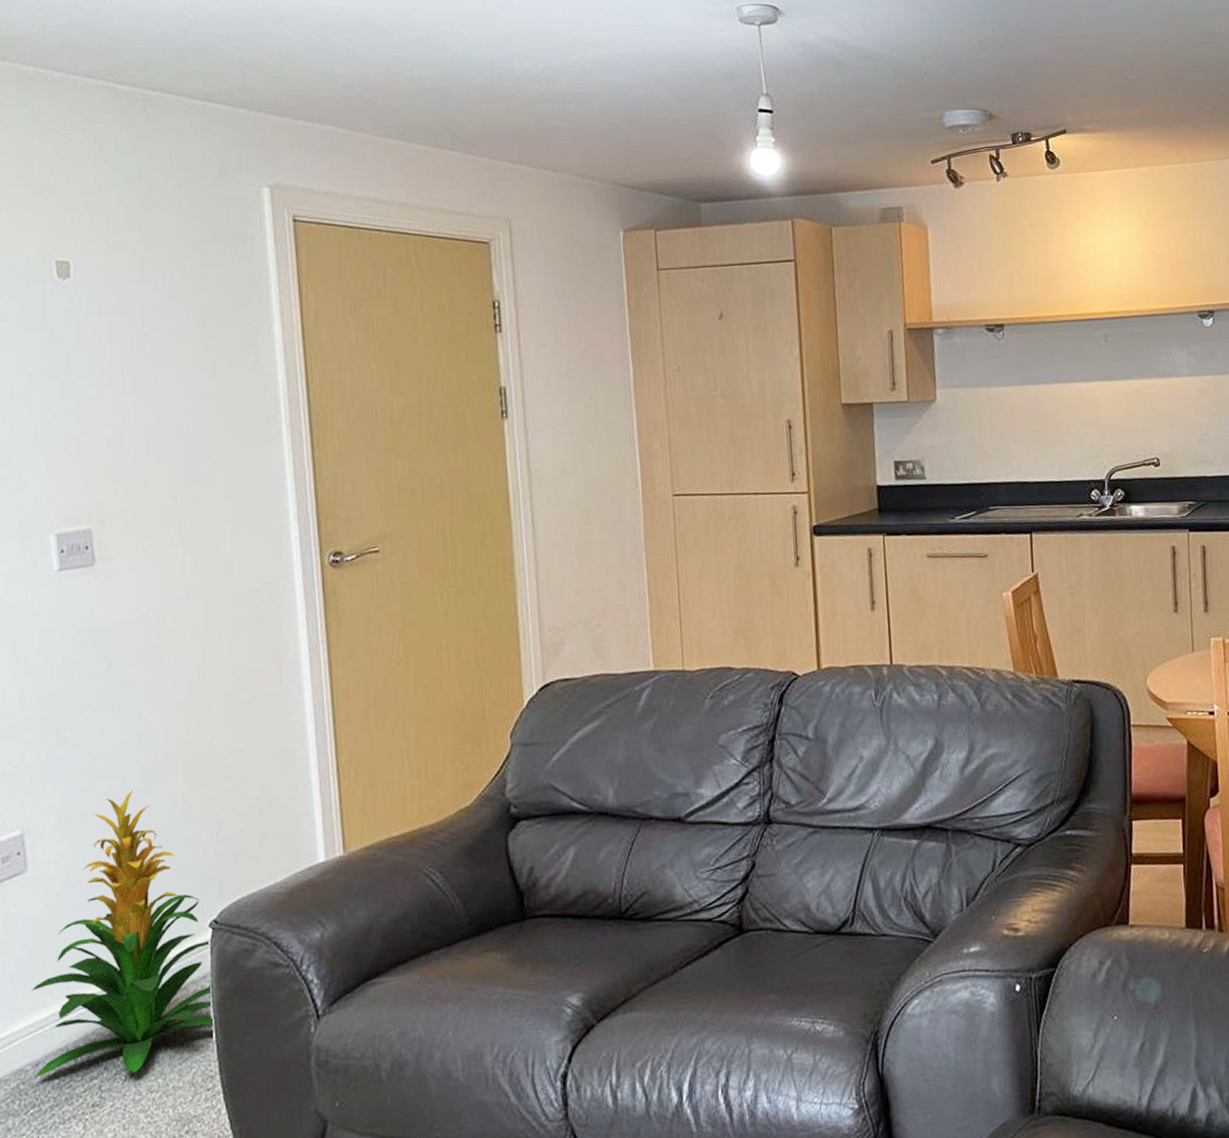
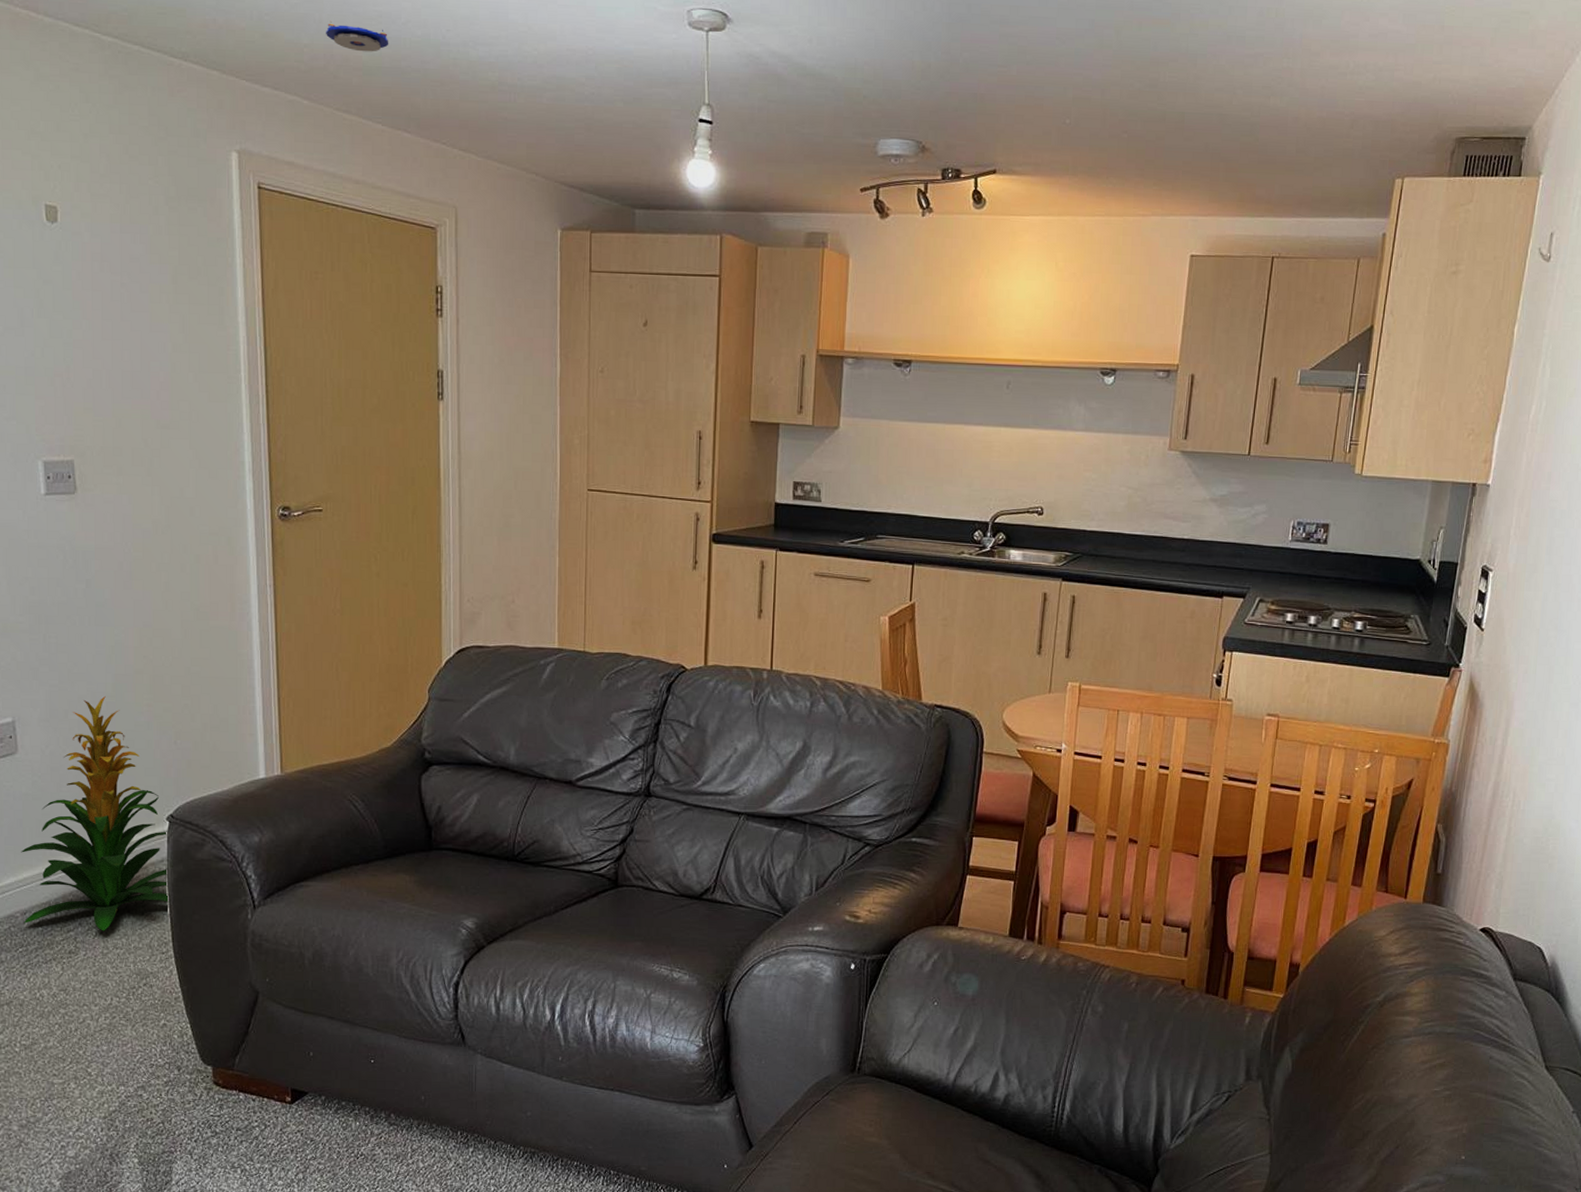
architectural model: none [360,49,429,76] -> present [326,20,389,52]

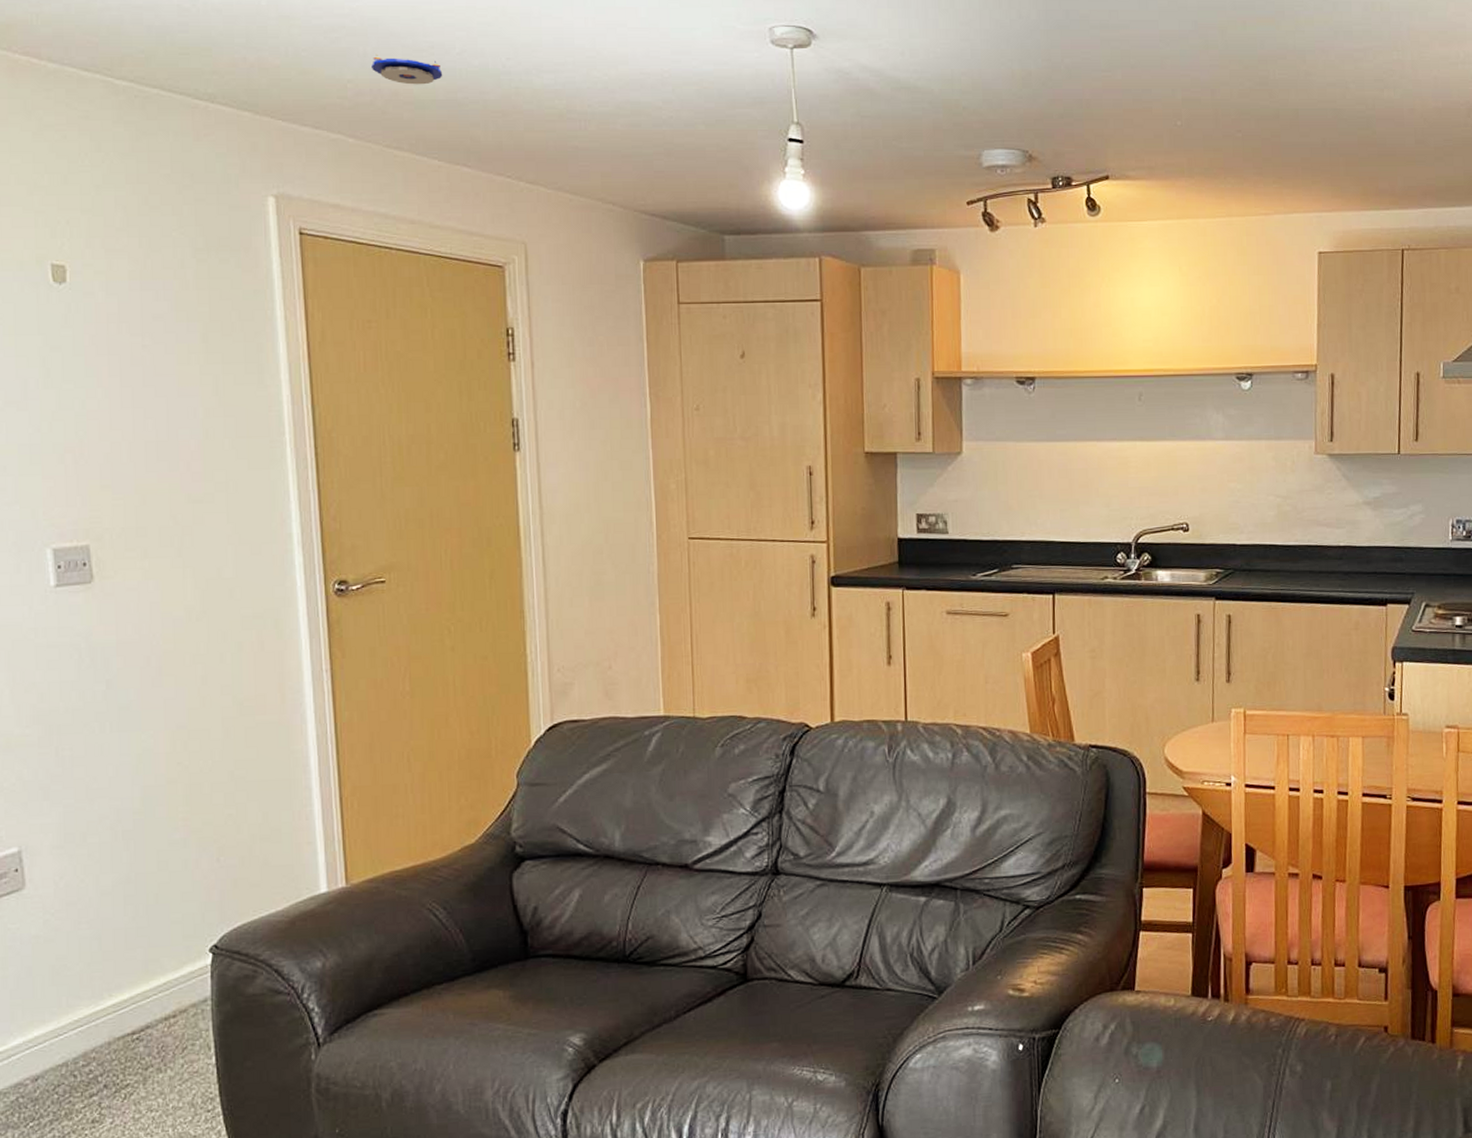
indoor plant: present [21,696,170,931] -> none [30,813,216,1092]

